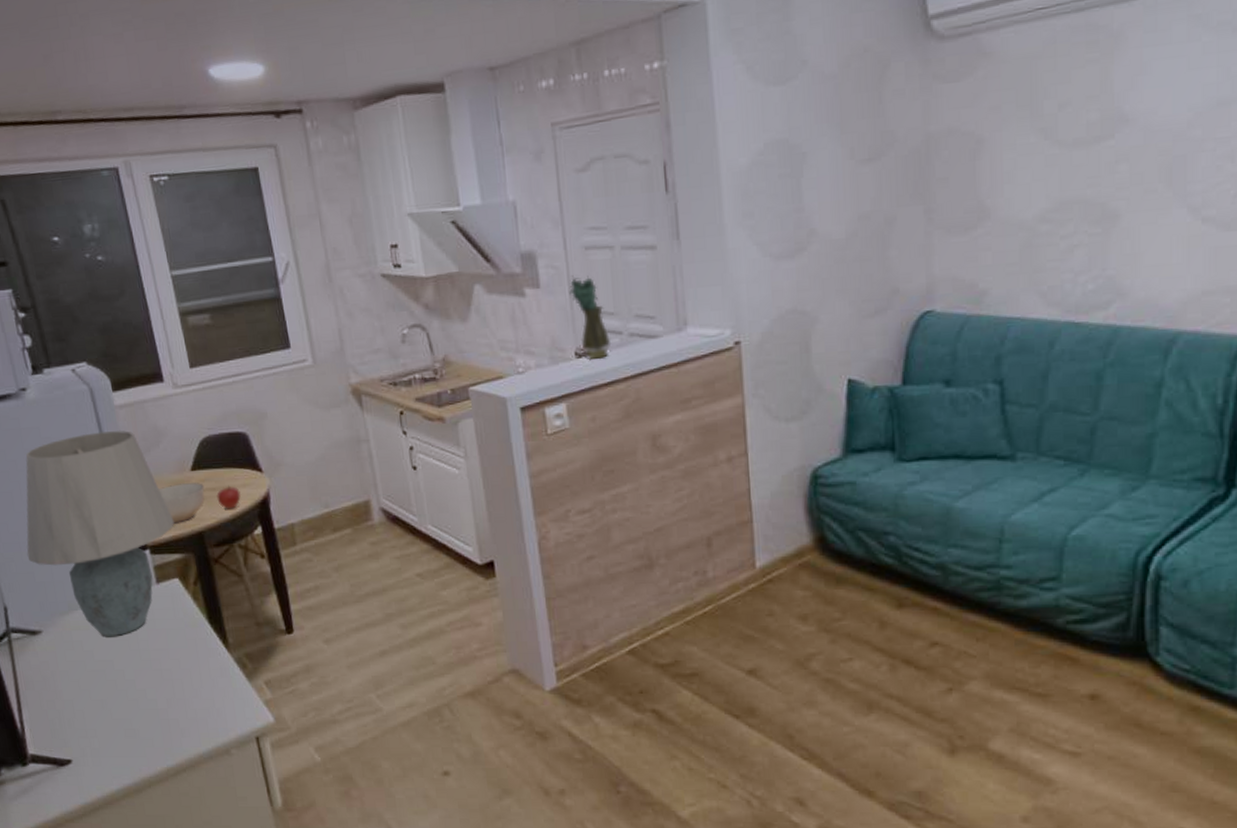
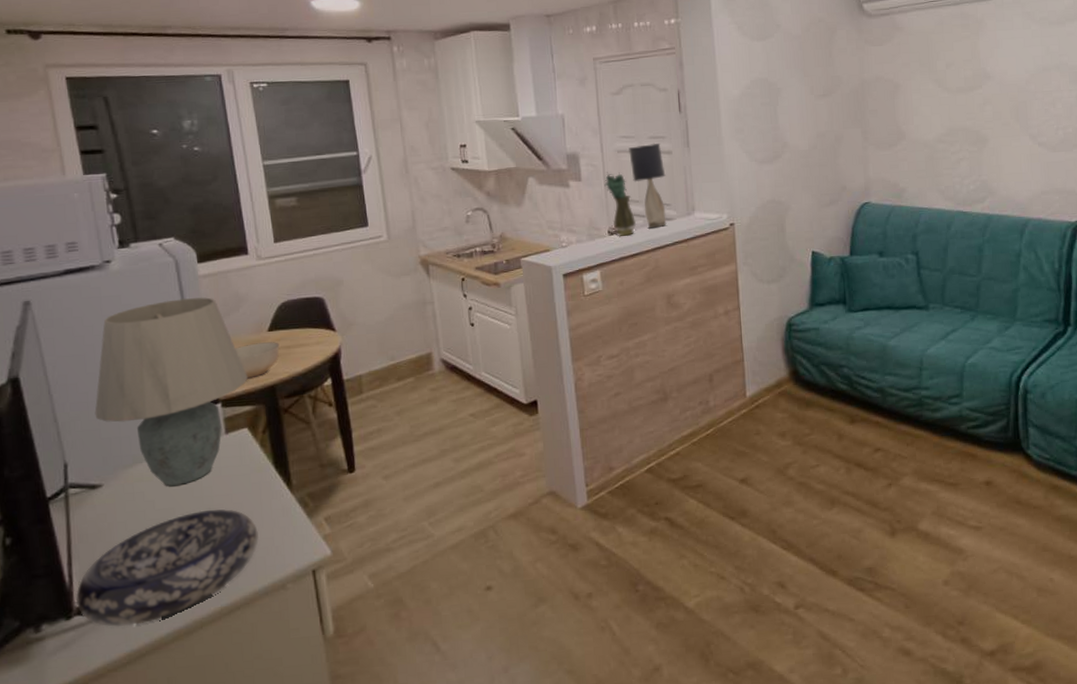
decorative bowl: none [29,664,199,779] -> present [75,509,259,628]
fruit: present [216,485,241,509] -> none [291,343,314,365]
table lamp: none [599,235,650,349] -> present [629,143,667,229]

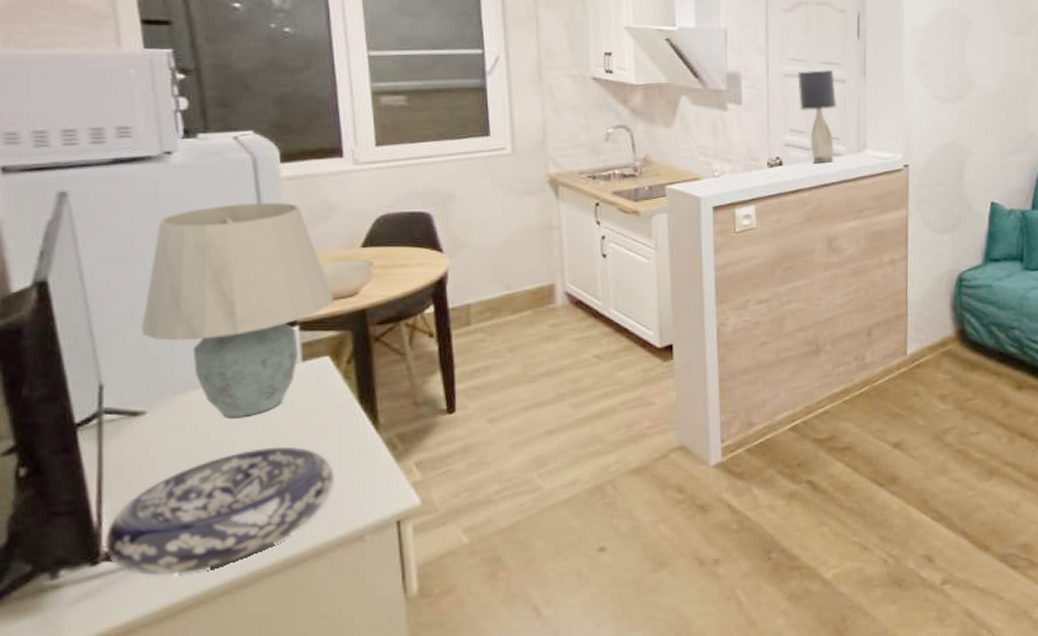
vase: present [604,172,637,237] -> none [767,97,801,171]

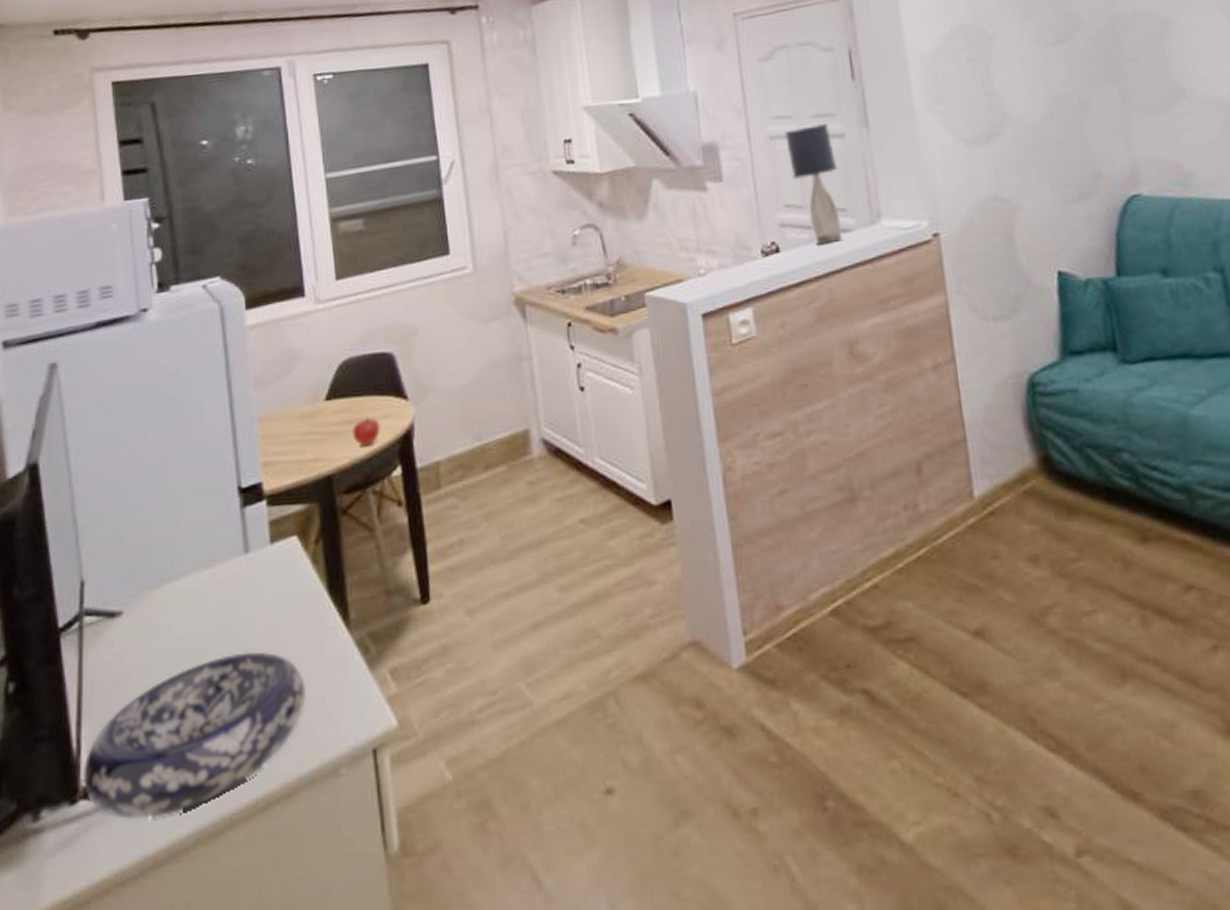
table lamp: present [141,203,333,418] -> none [119,355,299,617]
bowl: present [320,260,374,300] -> none [285,415,339,466]
fruit: none [387,264,415,288] -> present [352,417,380,446]

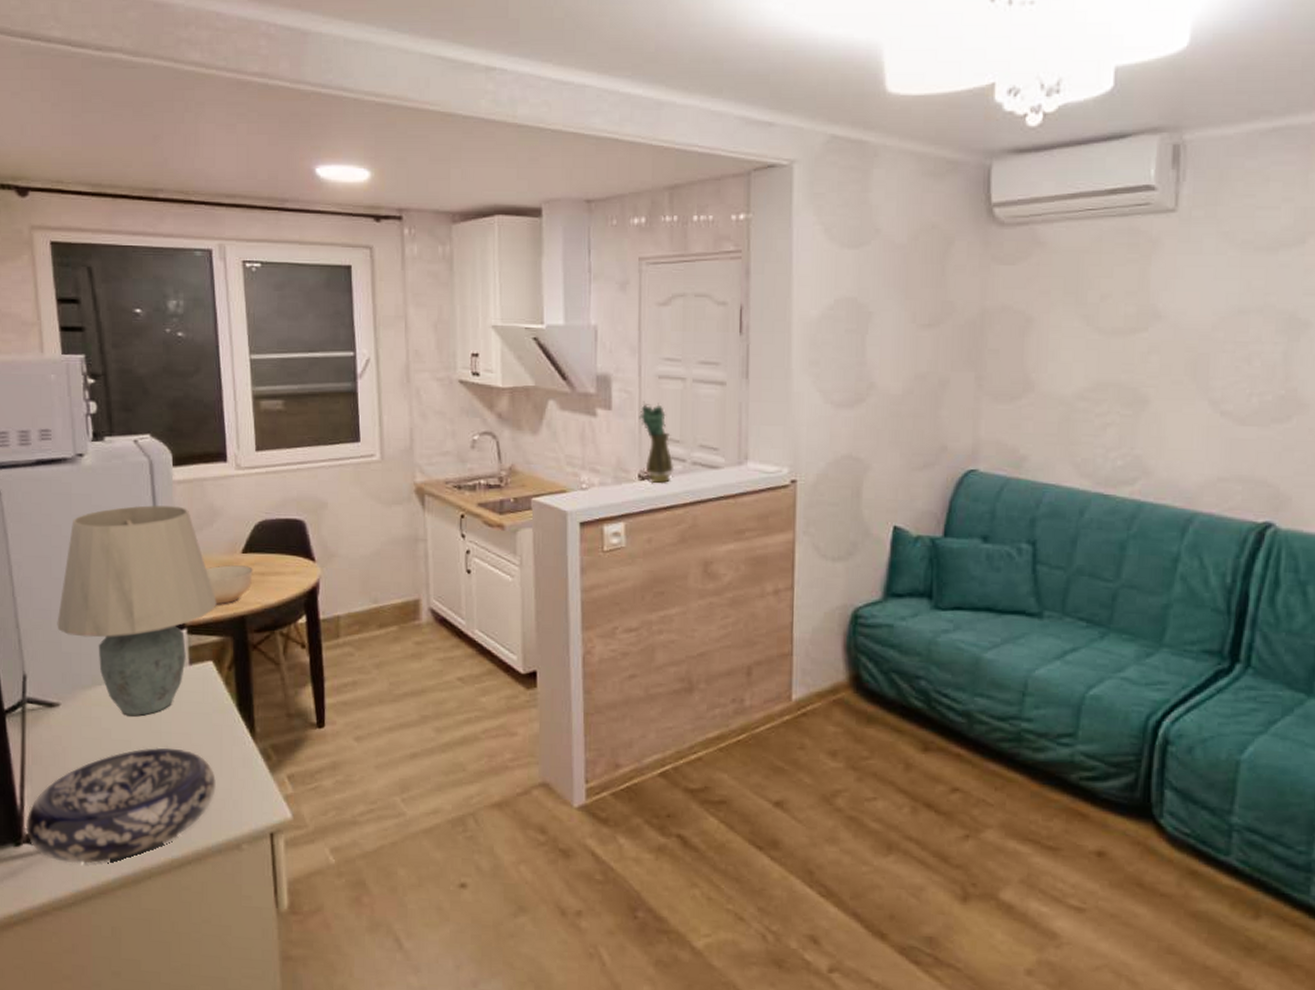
table lamp: none [119,355,299,617] -> present [57,505,217,716]
bowl: none [285,415,339,466] -> present [205,565,253,605]
fruit: present [352,417,380,446] -> none [265,571,289,596]
vase: none [754,167,801,259] -> present [639,401,675,484]
table lamp: present [785,123,843,245] -> none [672,369,716,477]

